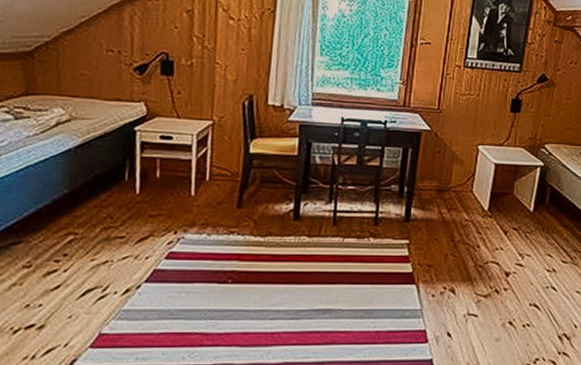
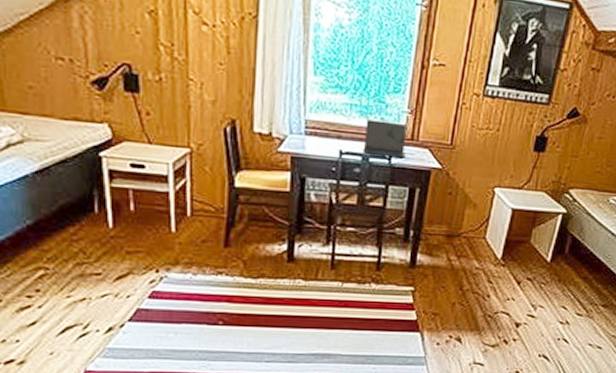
laptop: none [362,90,399,123] -> present [363,119,406,159]

